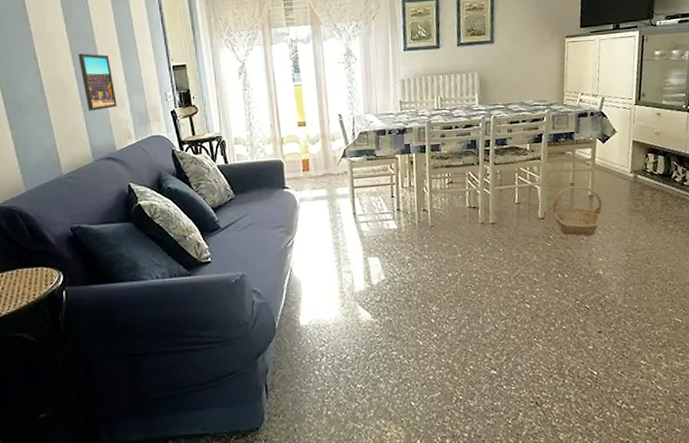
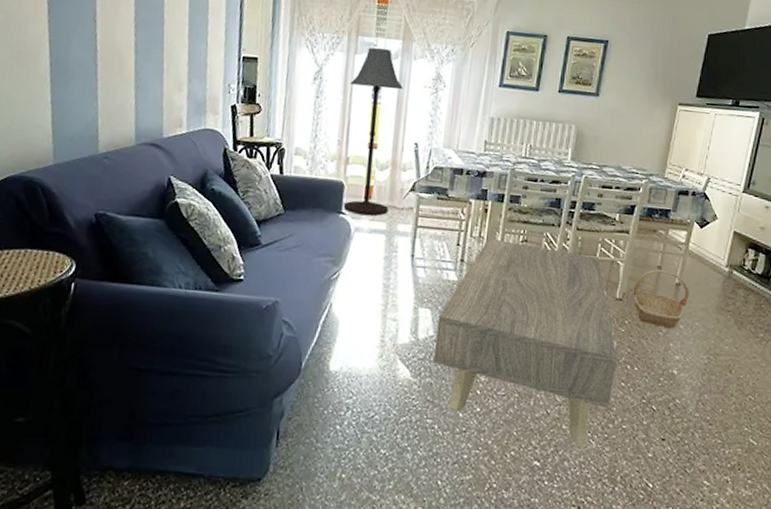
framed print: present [78,53,117,111] -> none [140,24,176,91]
floor lamp: none [272,36,326,187] -> present [343,47,403,216]
coffee table: none [386,185,549,352] -> present [433,238,617,448]

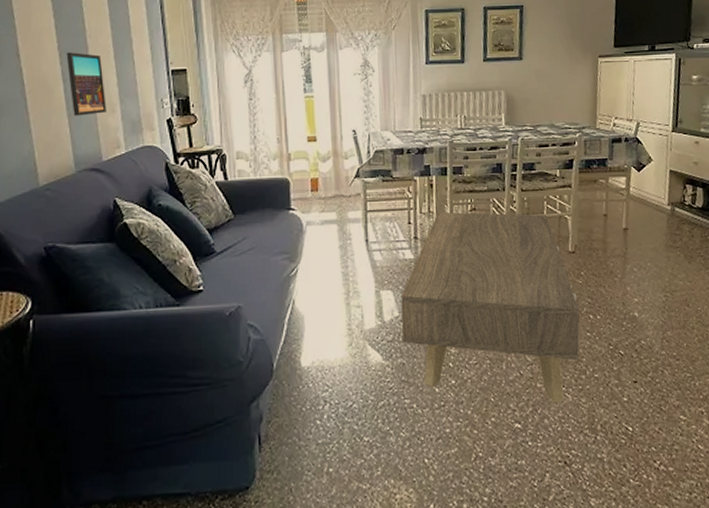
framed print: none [140,24,176,91] -> present [66,52,107,116]
floor lamp: present [343,47,403,216] -> none [281,43,337,209]
basket: present [631,269,689,329] -> none [582,218,638,273]

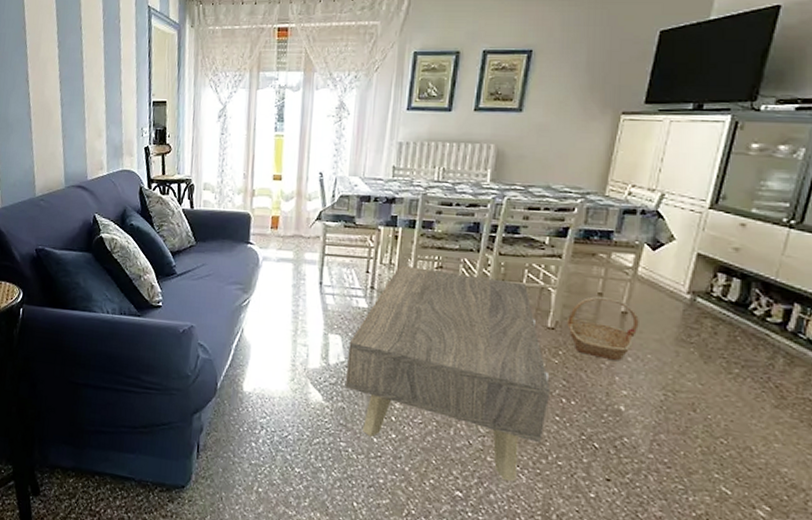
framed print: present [66,52,107,116] -> none [65,80,95,138]
basket: none [582,218,638,273] -> present [566,296,639,361]

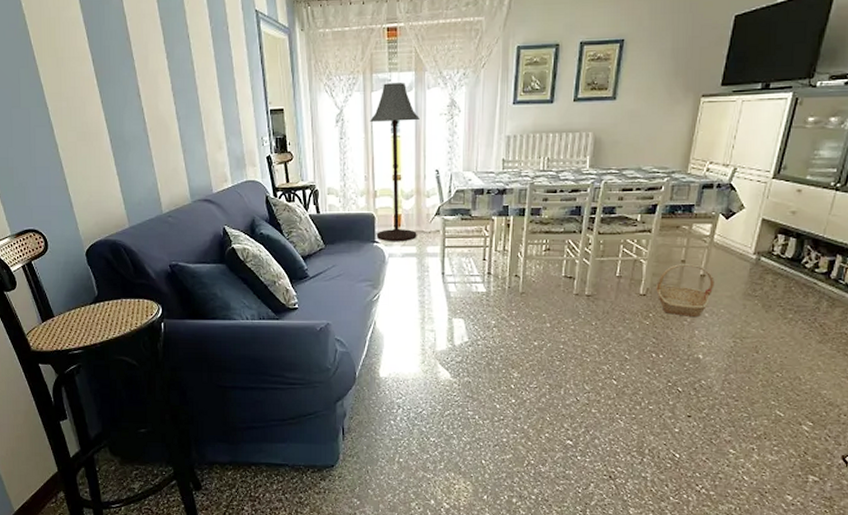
floor lamp: none [251,82,306,246] -> present [370,83,419,242]
coffee table: present [344,264,550,482] -> none [469,250,642,428]

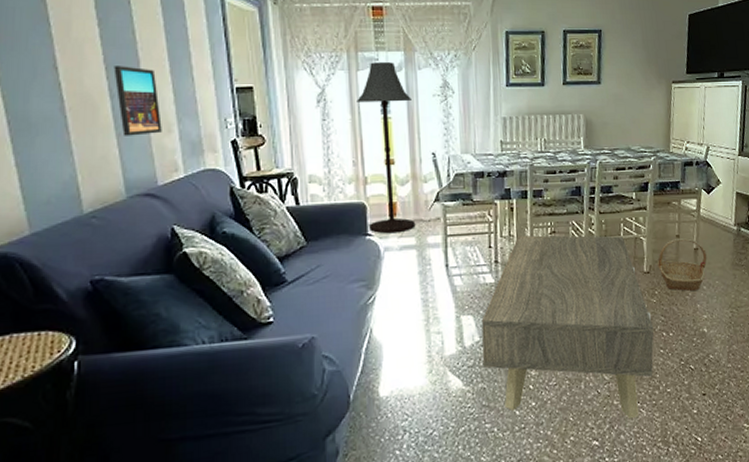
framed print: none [179,92,215,152] -> present [113,66,162,136]
coffee table: none [469,250,642,428] -> present [481,235,654,420]

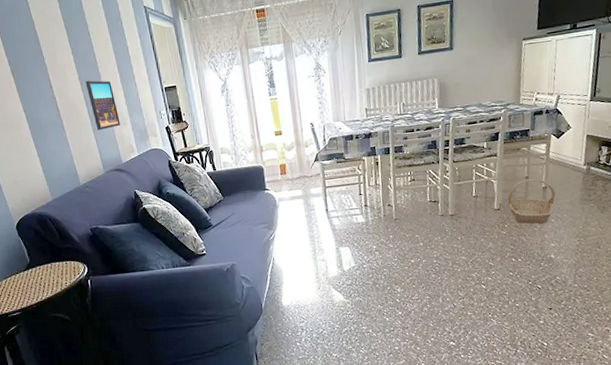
floor lamp: present [357,62,416,234] -> none [250,54,301,188]
coffee table: present [481,235,654,420] -> none [356,180,504,327]

